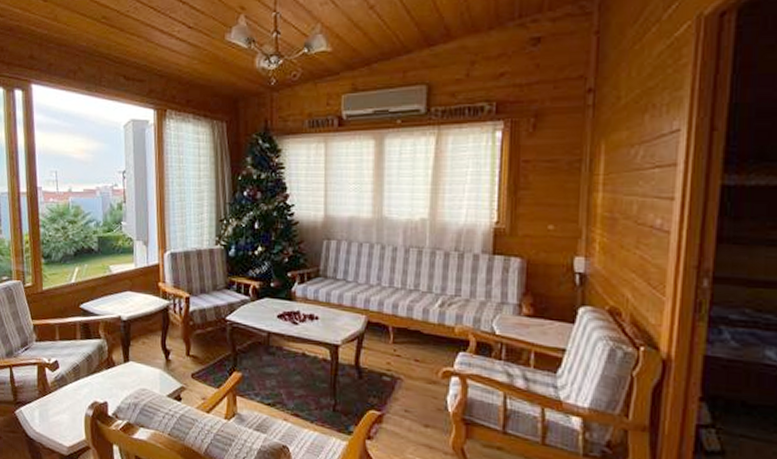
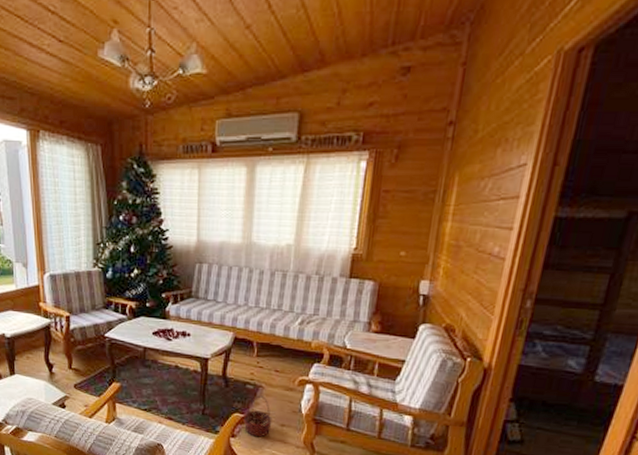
basket: none [380,389,414,440] -> present [243,395,272,437]

